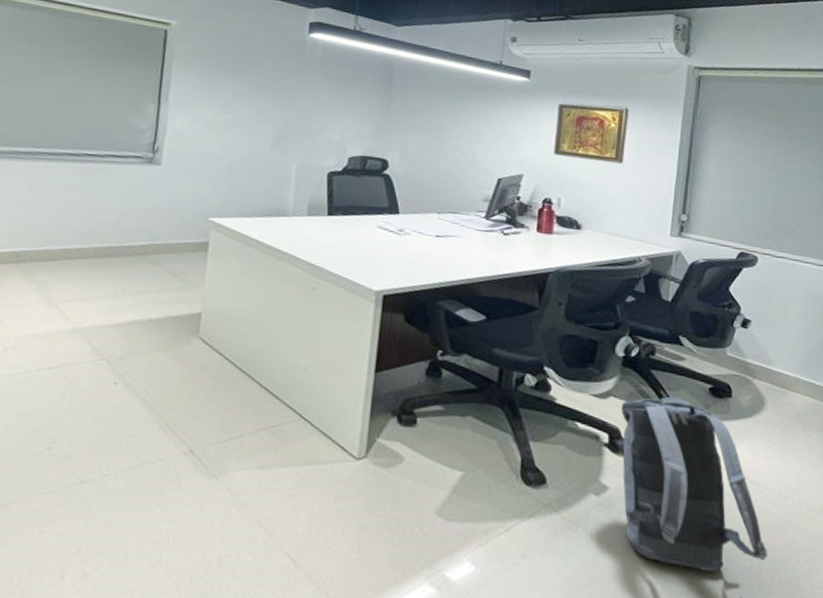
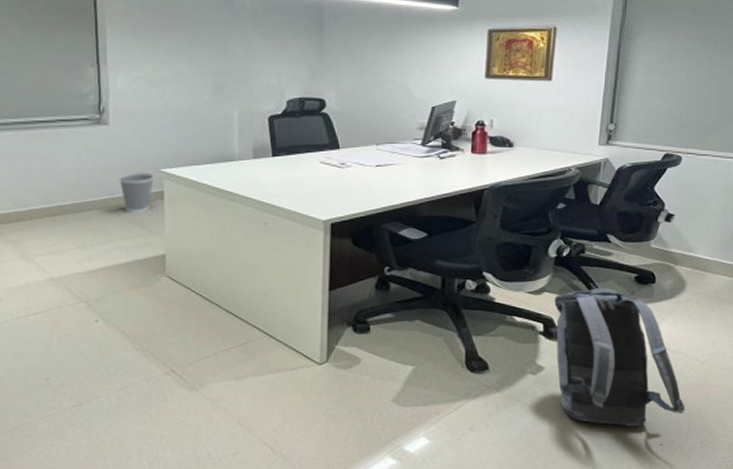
wastebasket: none [162,218,201,264] -> present [118,172,154,213]

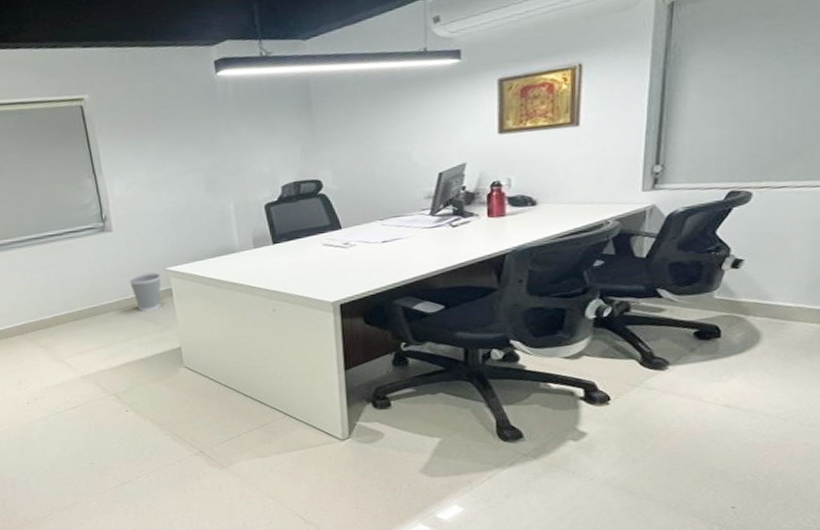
backpack: present [554,287,685,426] -> none [596,346,763,490]

